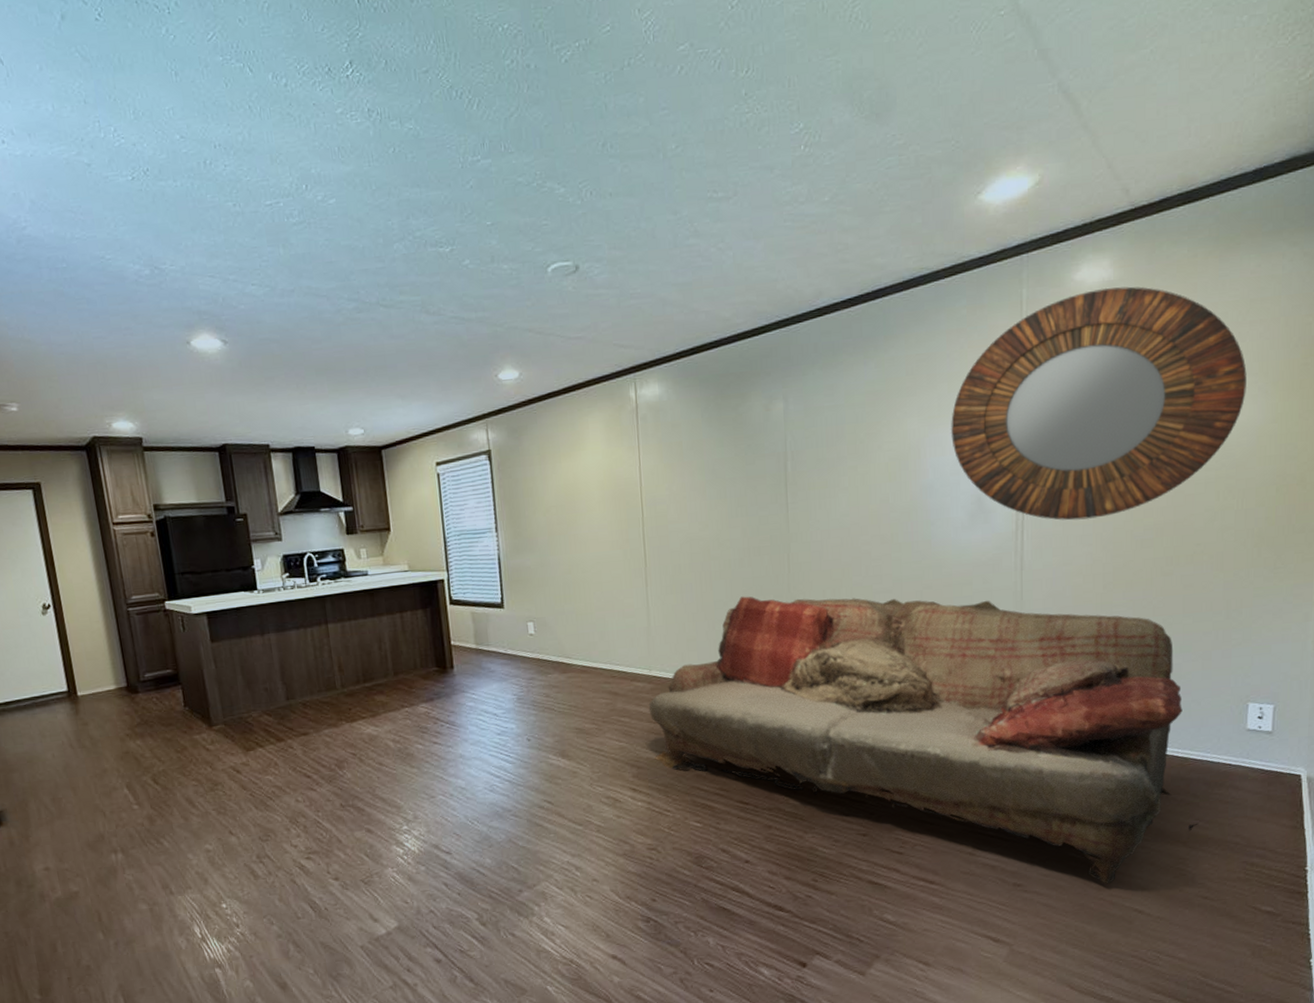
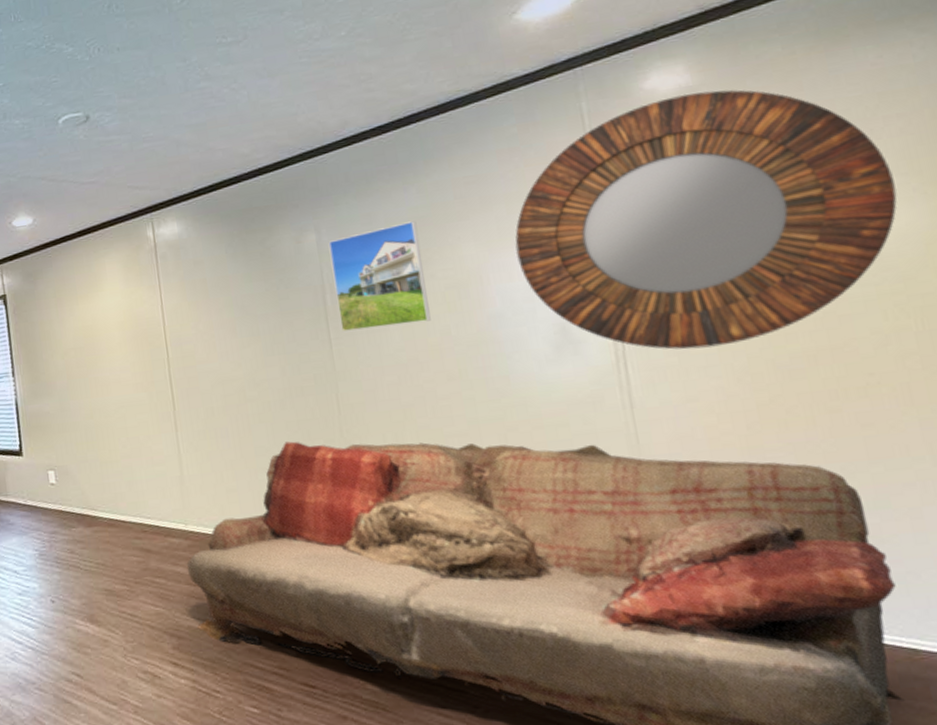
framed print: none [794,394,874,498] -> present [328,221,431,333]

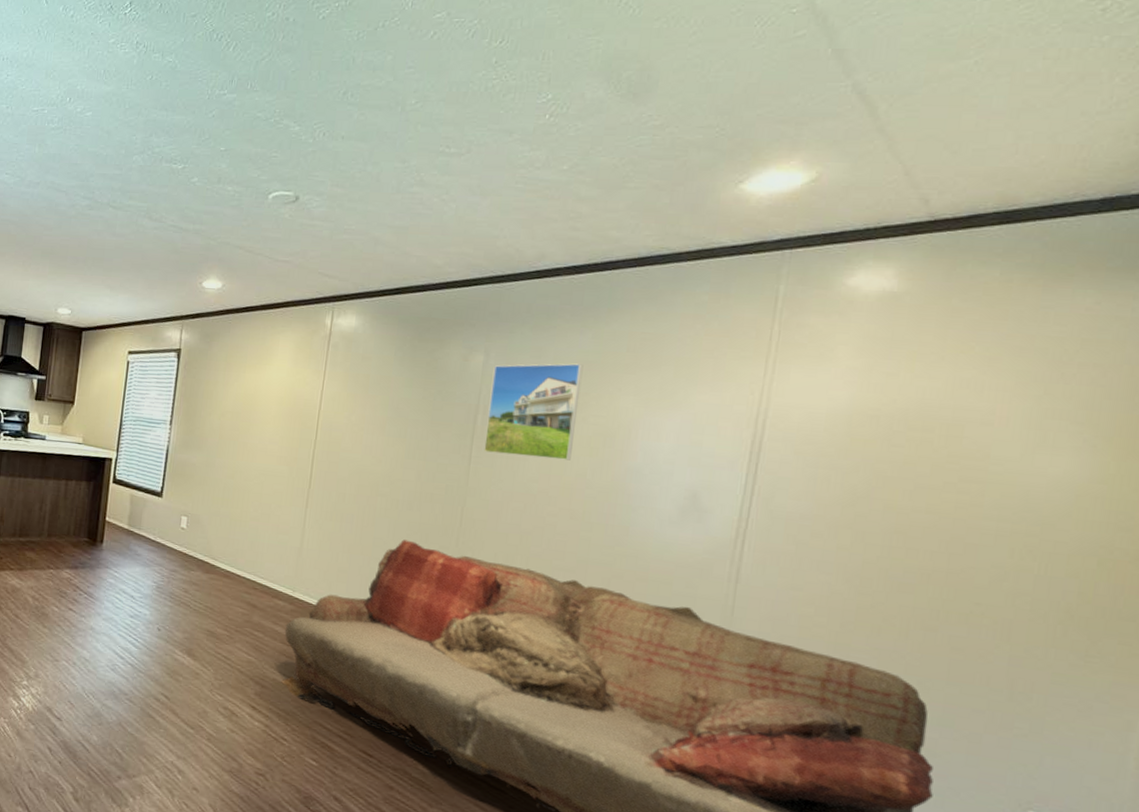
home mirror: present [515,89,898,350] -> none [670,298,1069,547]

